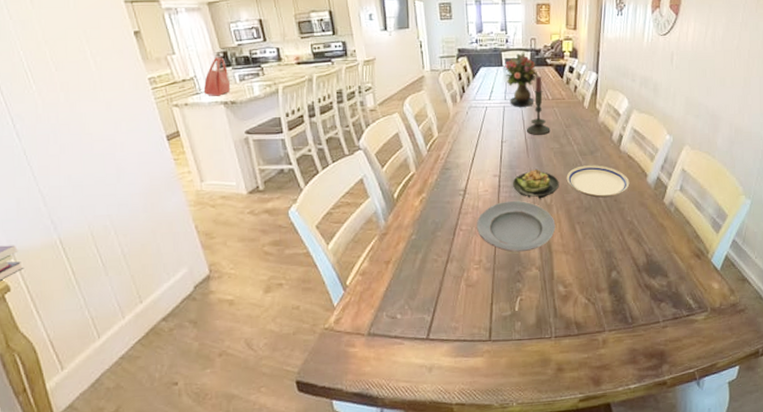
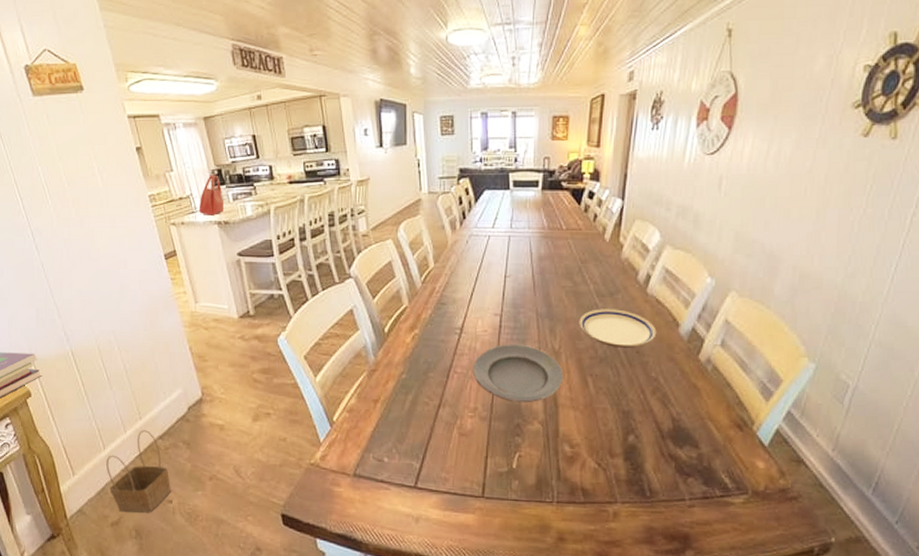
basket: none [101,313,176,401] -> present [106,430,171,513]
bouquet: present [504,51,538,107] -> none [511,172,551,237]
salad: present [512,168,559,199] -> none [515,309,570,344]
candle: present [527,76,551,136] -> none [535,201,563,272]

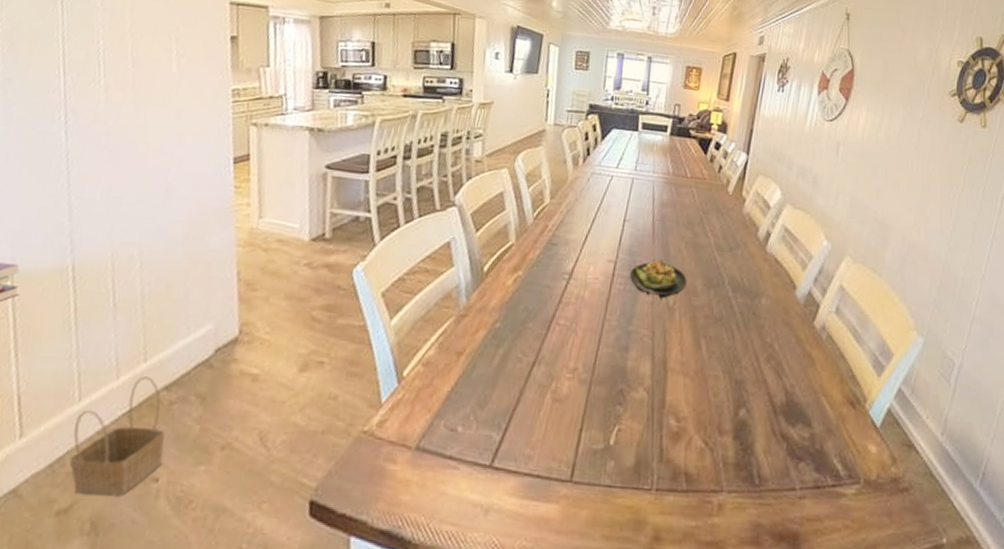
handbag: present [198,173,225,216] -> none [289,75,324,121]
plate: present [472,345,564,403] -> none [576,295,676,365]
salad: none [515,309,570,344] -> present [629,259,687,299]
plate: present [579,308,657,348] -> none [696,263,774,309]

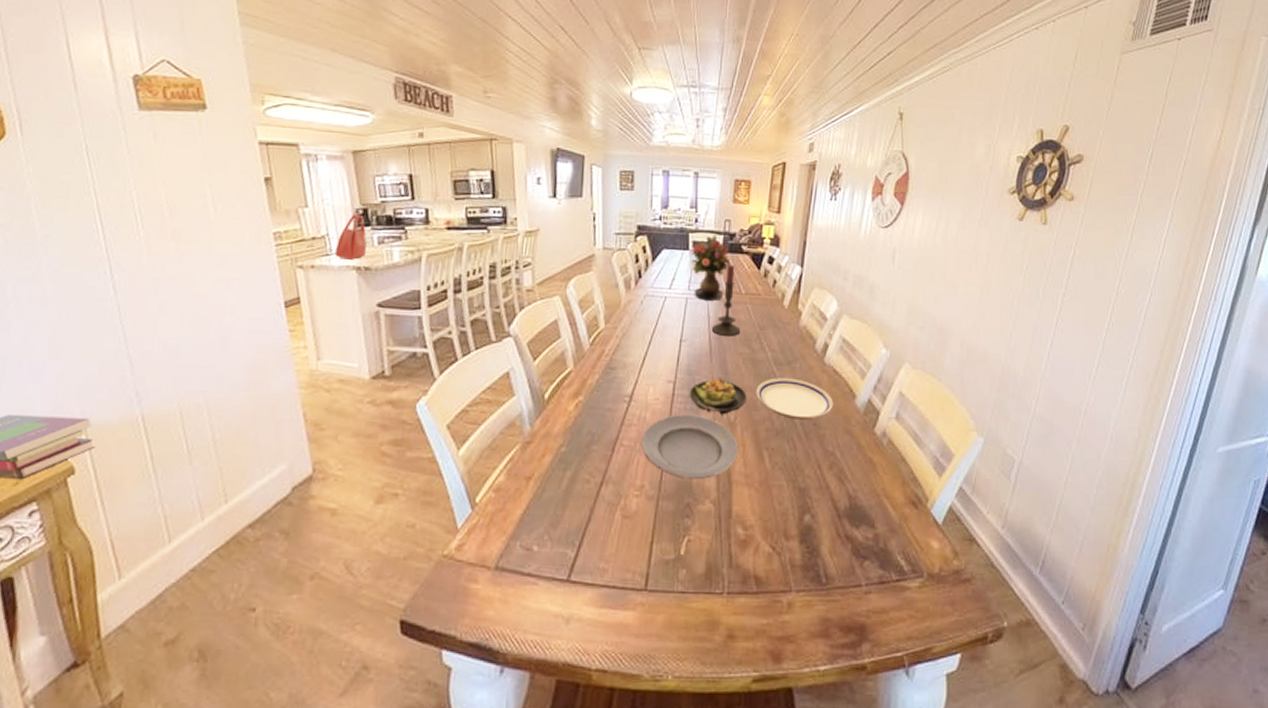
basket: present [68,376,165,496] -> none [169,517,256,626]
handbag: none [289,75,324,121] -> present [334,213,368,260]
plate: none [576,295,676,365] -> present [640,415,739,480]
bouquet: none [639,117,679,183] -> present [690,233,731,301]
candle: none [656,147,685,220] -> present [712,264,741,338]
plate: none [696,263,774,309] -> present [755,377,834,420]

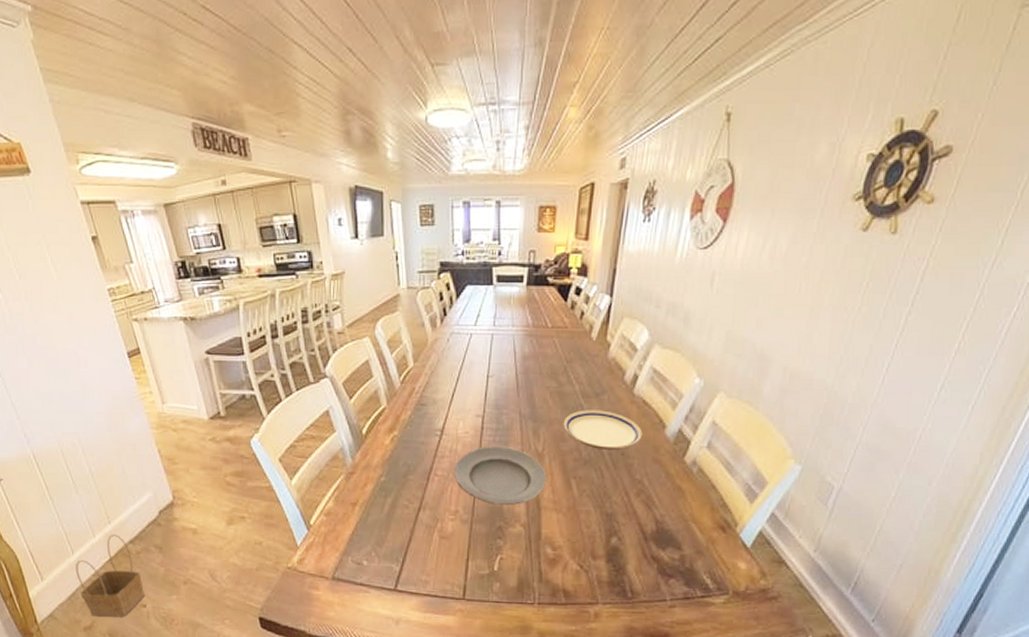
basket: none [169,517,256,626] -> present [76,534,144,617]
handbag: present [334,213,368,260] -> none [162,266,190,311]
salad: present [689,376,747,415] -> none [497,410,554,446]
bouquet: present [690,233,731,301] -> none [494,266,537,335]
candle: present [712,264,741,338] -> none [519,297,548,372]

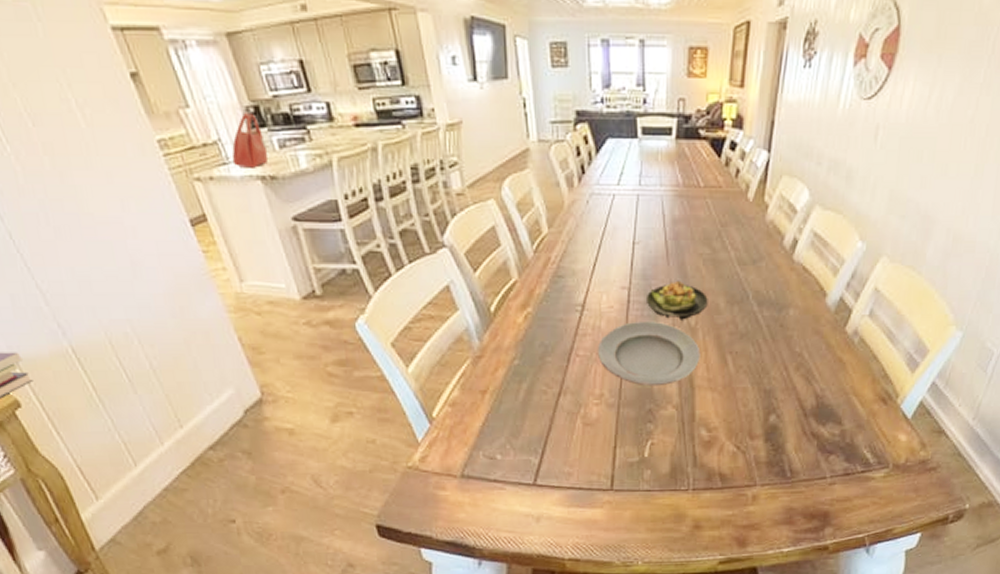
basket: present [76,534,144,617] -> none [140,440,232,537]
handbag: none [162,266,190,311] -> present [232,111,268,168]
salad: none [497,410,554,446] -> present [645,280,708,320]
plate: present [563,410,643,450] -> none [717,278,802,321]

